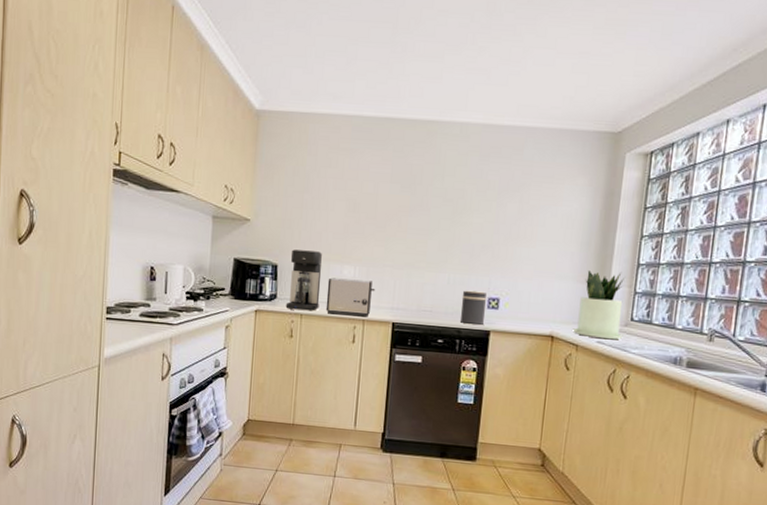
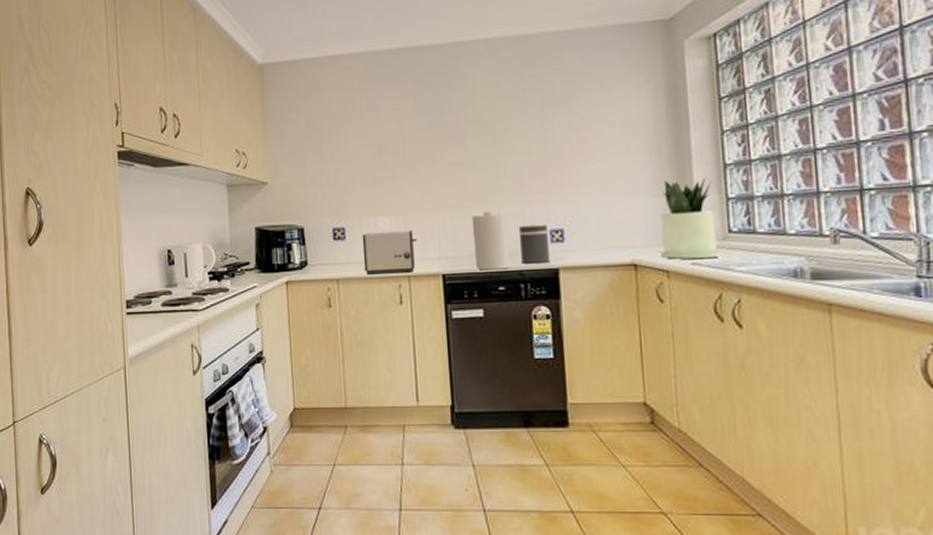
coffee maker: present [285,249,322,311] -> none [318,206,357,276]
paper towel holder: none [421,274,453,326] -> present [471,212,508,271]

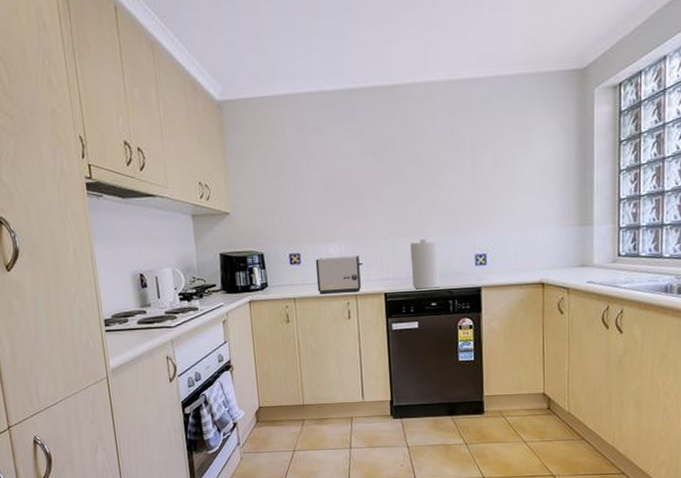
cylinder: present [518,224,549,264] -> none [449,249,474,283]
planter: present [659,178,723,260] -> none [562,211,612,279]

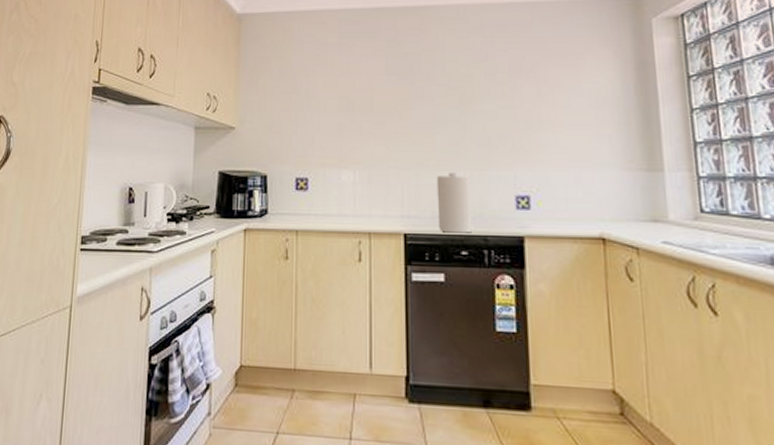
toaster: present [315,255,363,294] -> none [324,185,380,229]

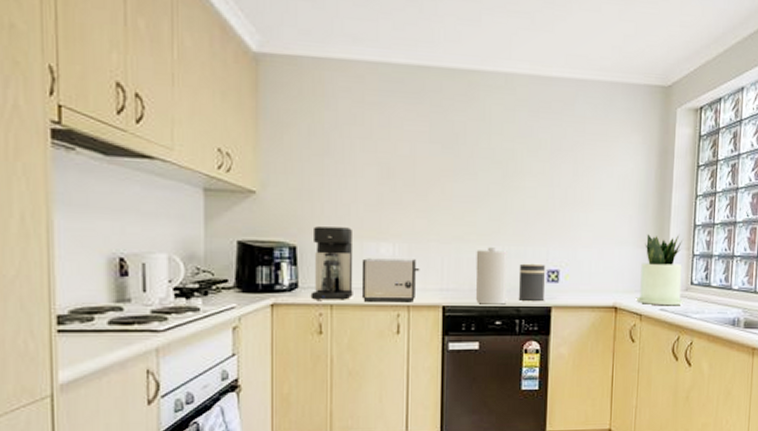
coffee maker: none [278,157,317,226] -> present [310,226,354,300]
toaster: none [324,185,380,229] -> present [361,258,420,302]
cylinder: none [483,189,515,230] -> present [518,263,545,301]
planter: none [628,155,695,239] -> present [636,234,685,306]

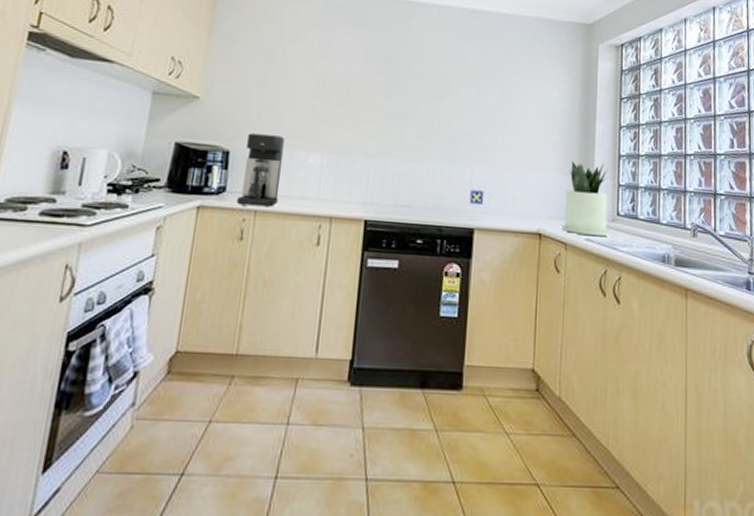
toaster: present [361,258,420,302] -> none [285,167,346,214]
paper towel holder: present [475,247,507,305] -> none [398,164,432,223]
cylinder: present [518,263,545,301] -> none [440,182,469,222]

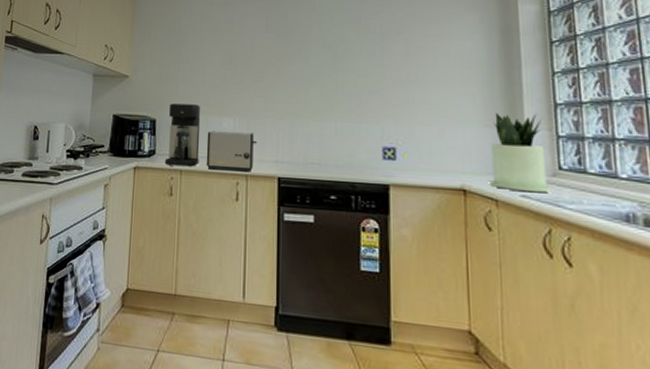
toaster: none [285,167,346,214] -> present [206,131,258,172]

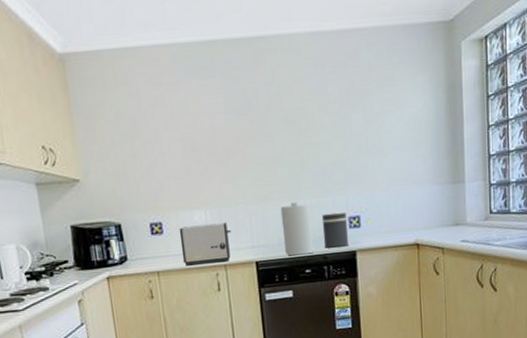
coffee maker: present [164,103,201,167] -> none [133,201,176,270]
paper towel holder: none [309,123,340,180] -> present [280,202,313,256]
cylinder: none [352,139,381,178] -> present [321,212,348,248]
planter: present [488,113,553,193] -> none [436,167,485,238]

